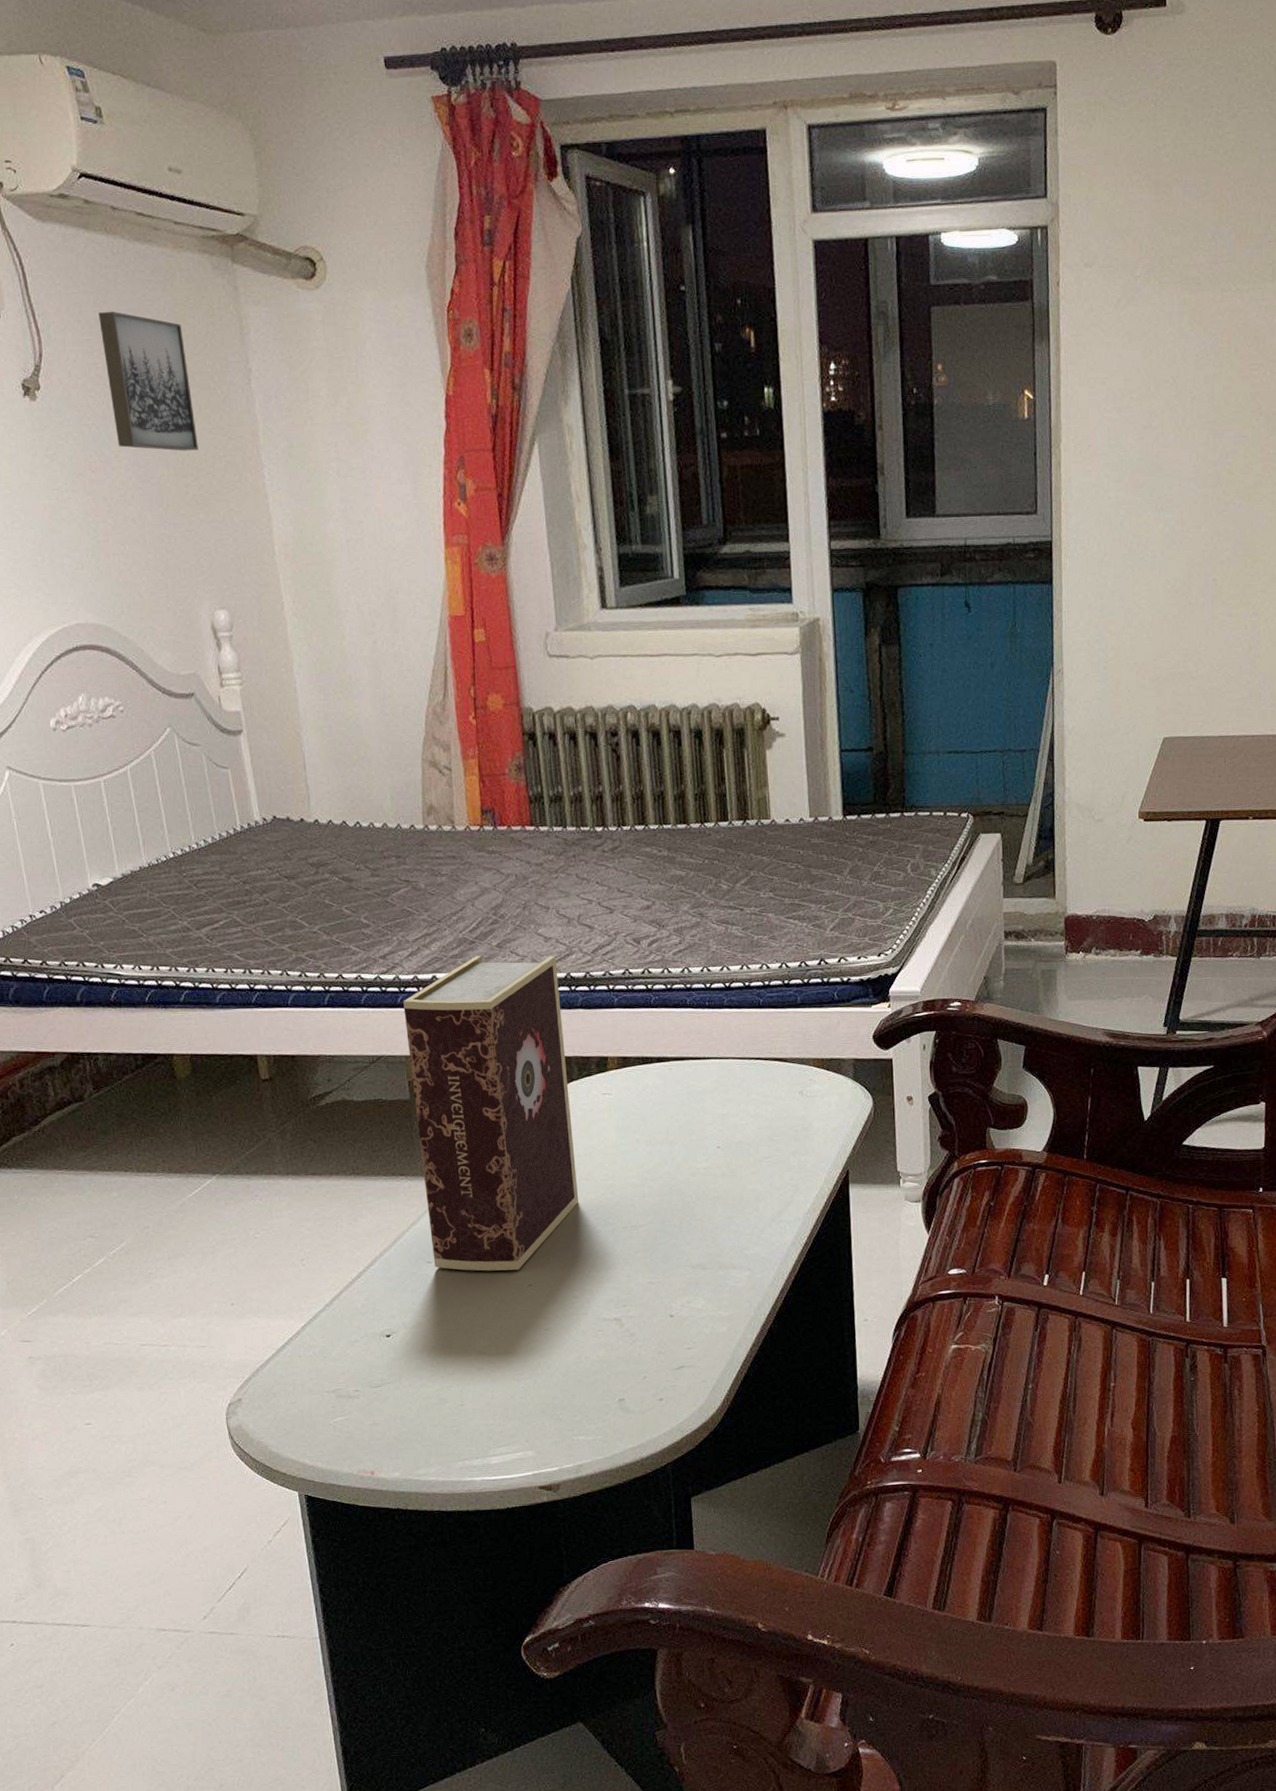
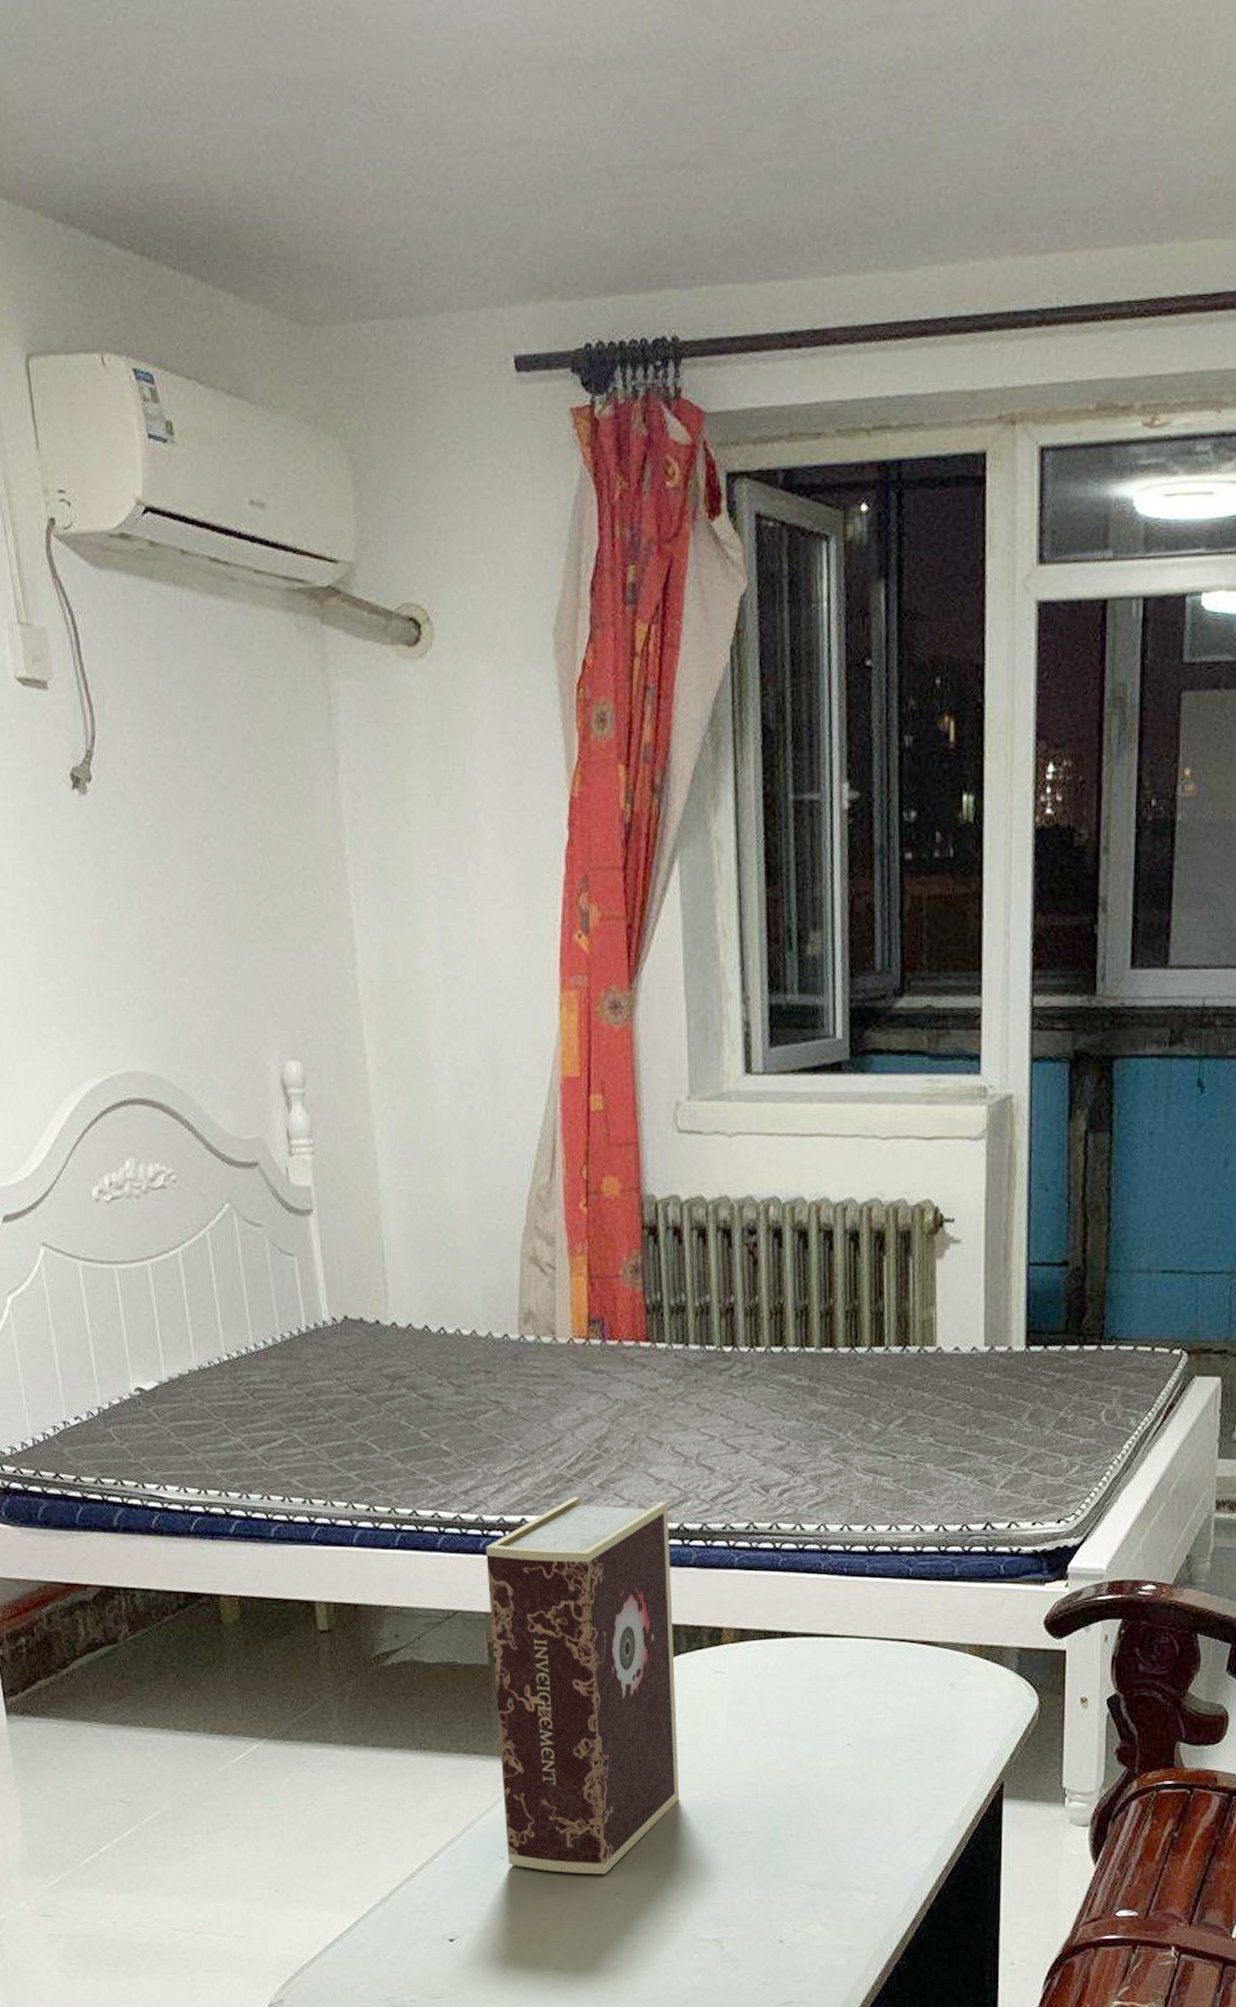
wall art: present [98,312,198,451] -> none [162,684,273,862]

